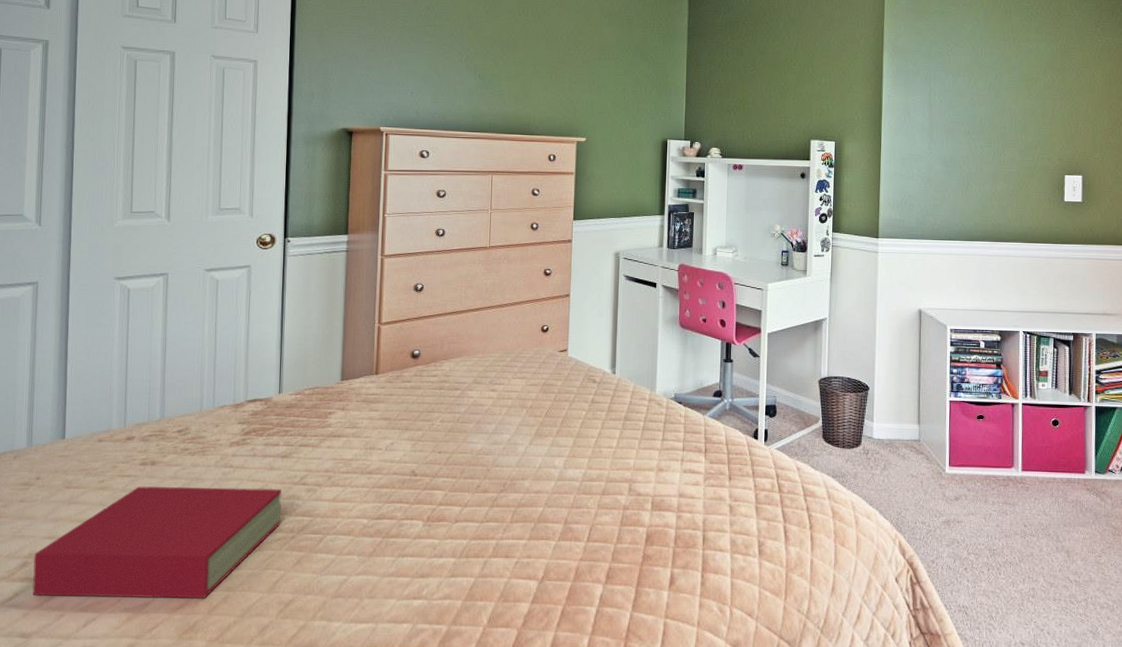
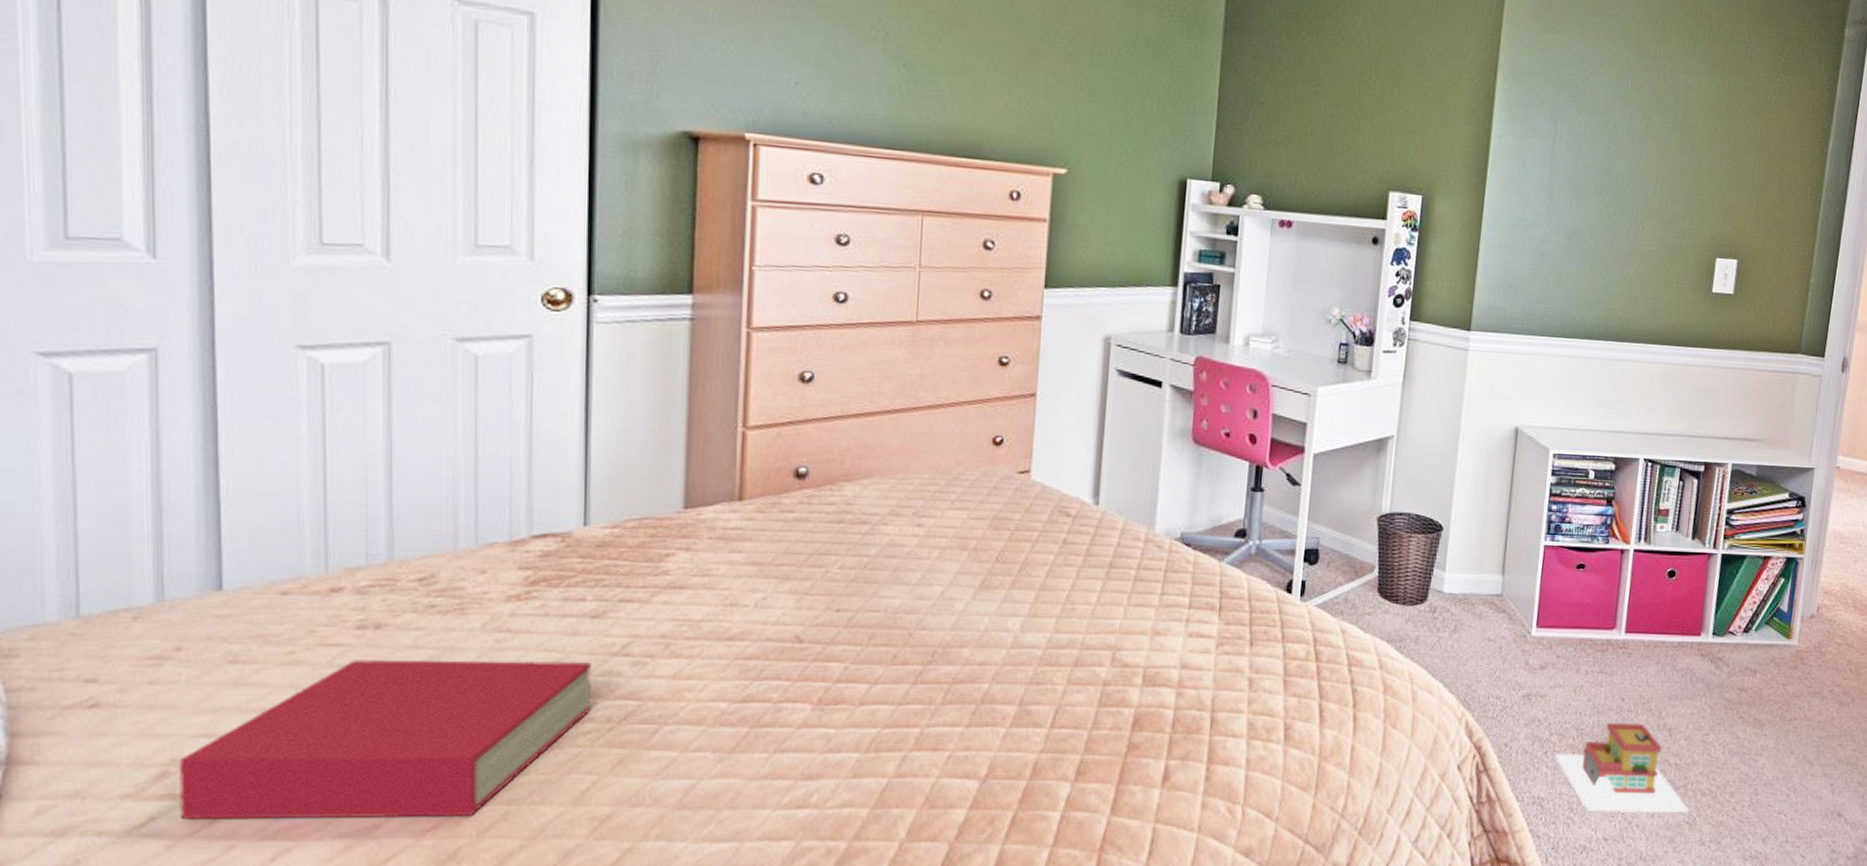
toy house: none [974,544,1091,622] -> present [1555,722,1689,813]

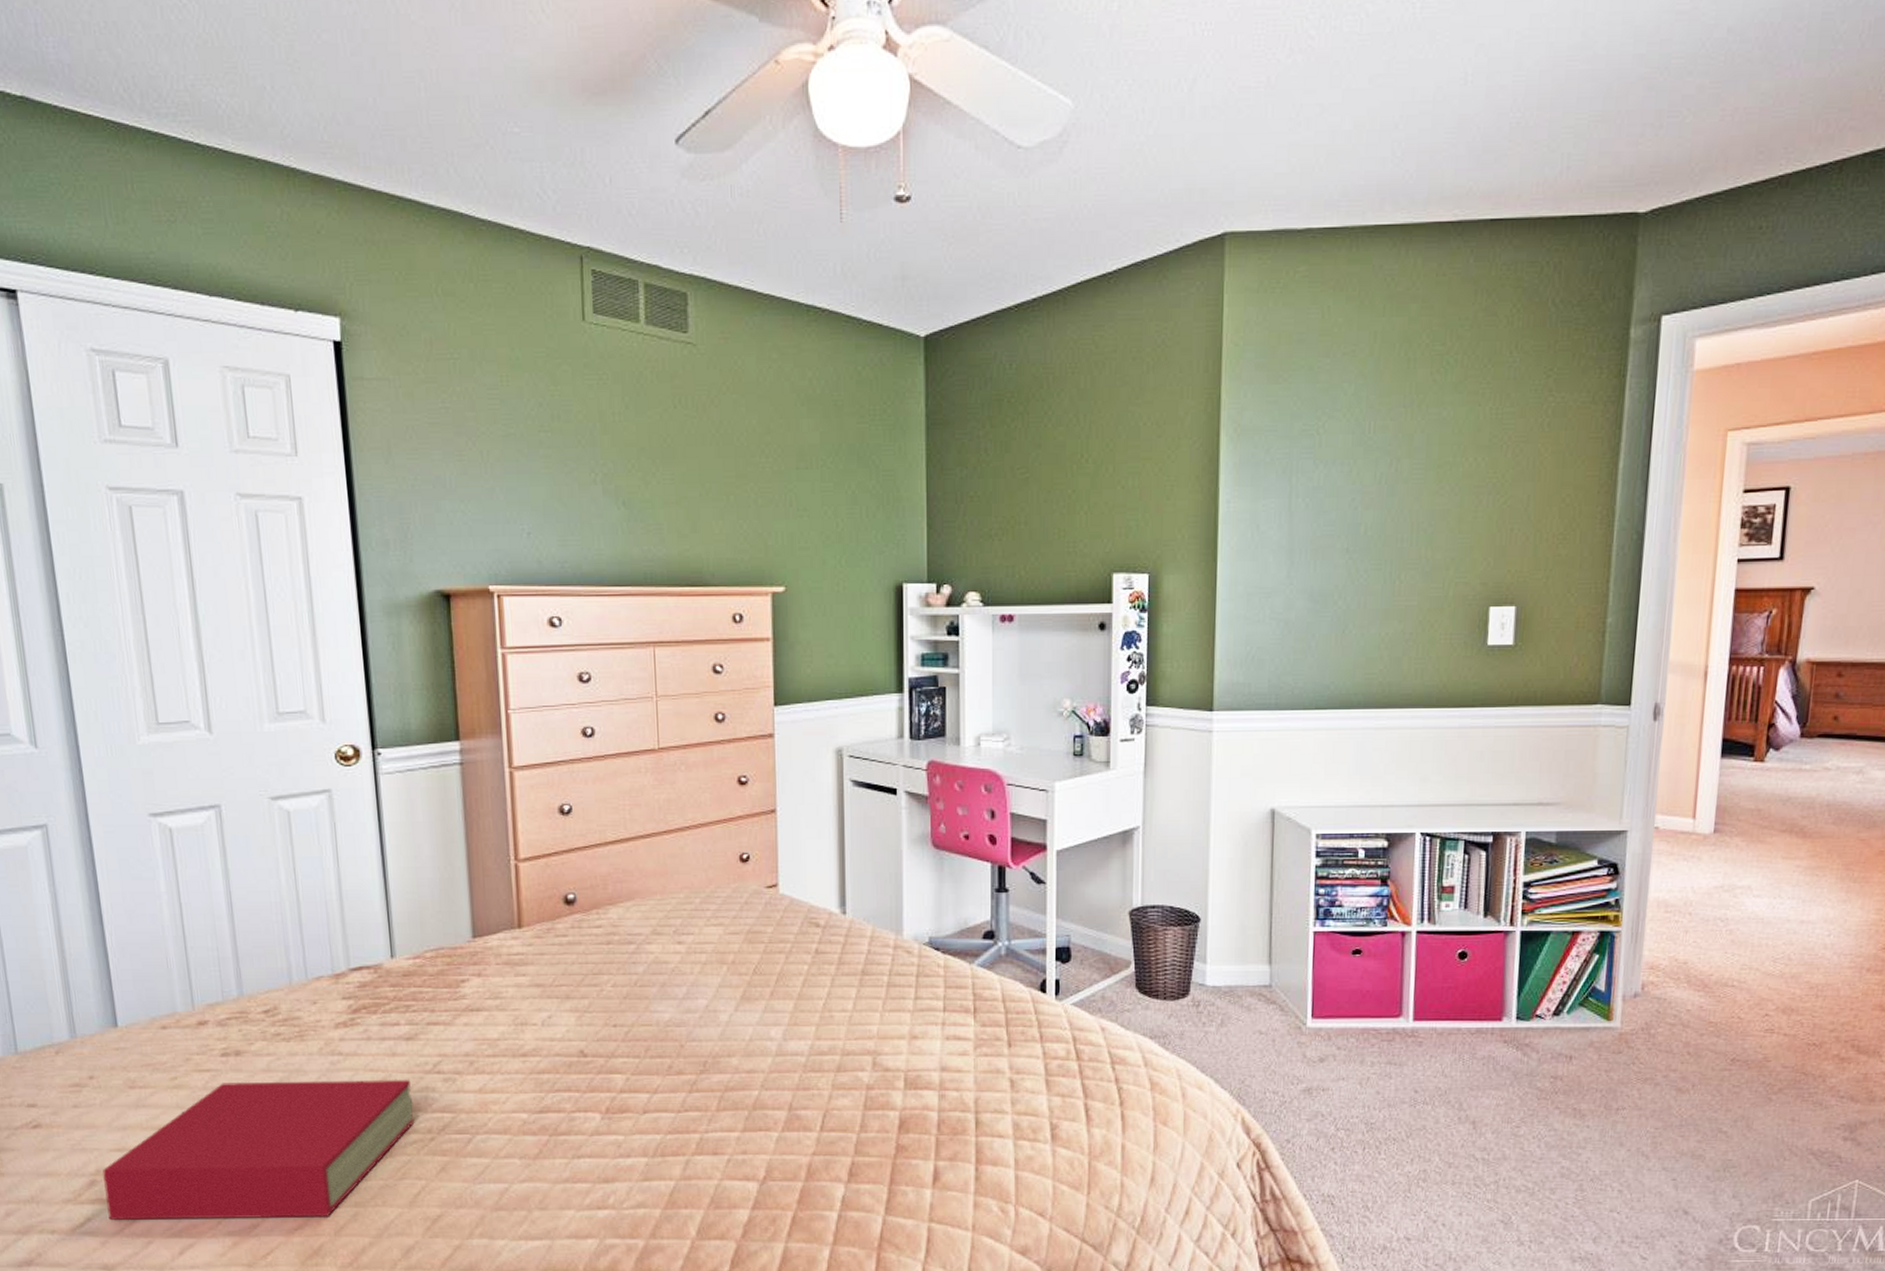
toy house: present [1555,722,1689,813] -> none [1343,1115,1502,1212]

